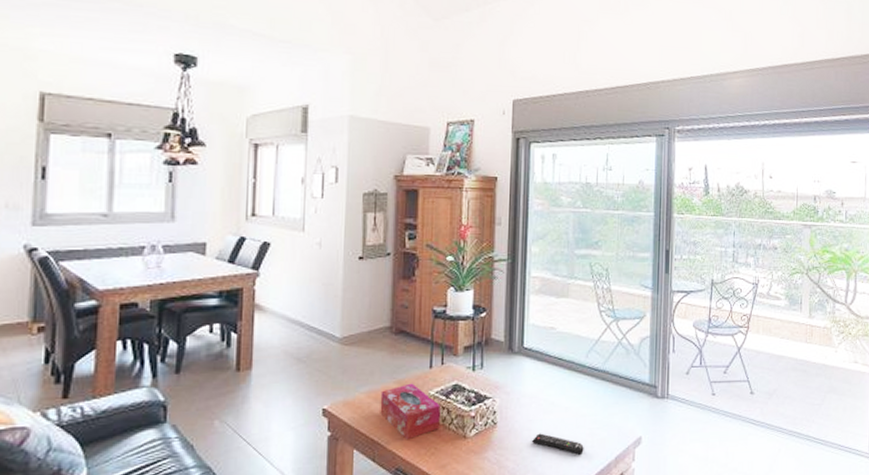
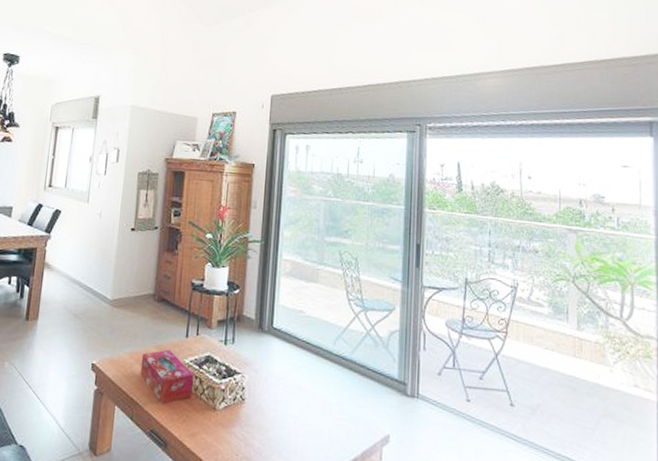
remote control: present [532,433,584,455] -> none [278,416,330,444]

